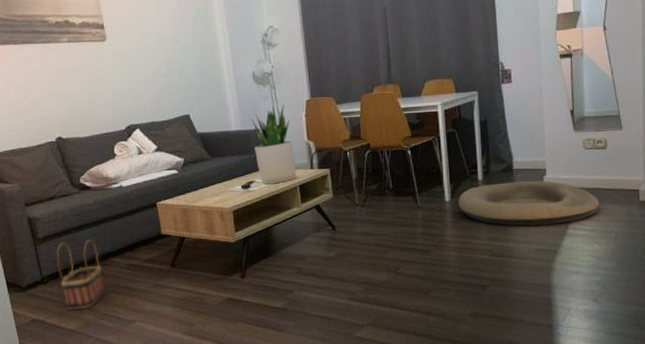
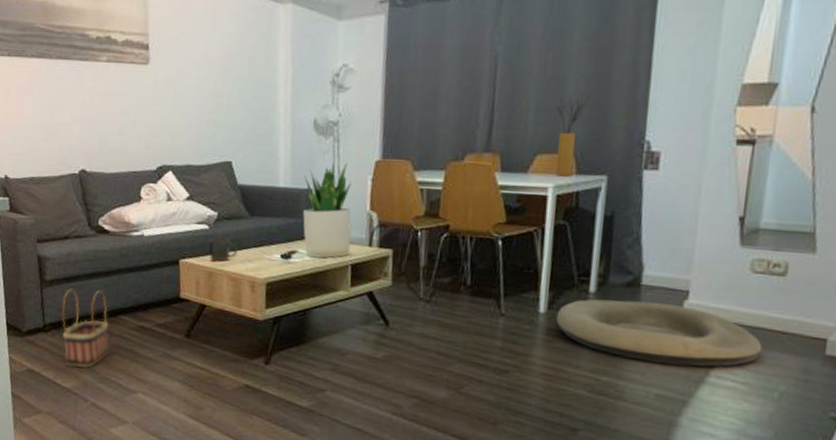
mug: none [179,178,205,200] -> present [208,237,238,262]
vase: none [434,33,456,96] -> present [556,95,589,177]

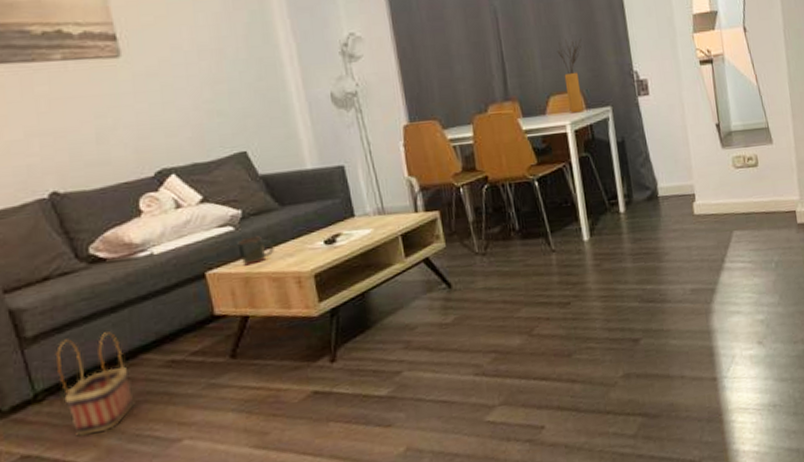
planter: present [302,162,352,259] -> none [332,132,397,237]
dog bed: present [556,298,763,367] -> none [598,207,756,264]

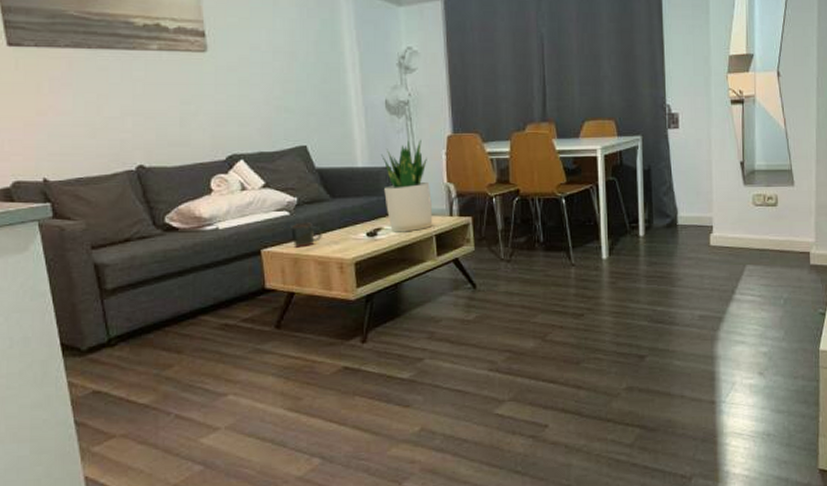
basket: present [55,331,135,436] -> none [128,292,191,380]
planter: none [332,132,397,237] -> present [381,139,433,232]
vase: present [557,38,584,113] -> none [595,69,620,139]

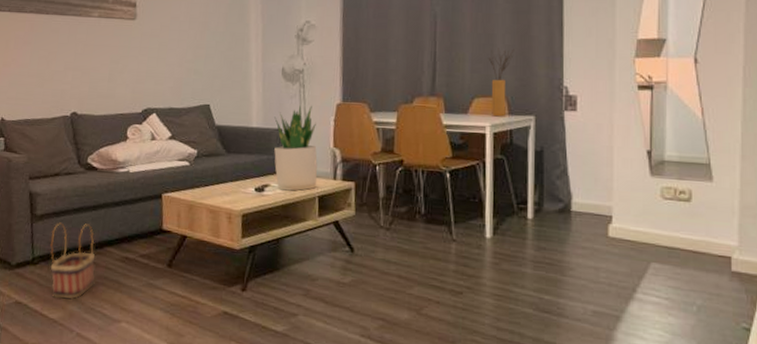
basket: none [128,292,191,380] -> present [50,222,96,300]
mug: present [291,222,322,248] -> none [189,173,216,196]
vase: none [595,69,620,139] -> present [488,48,514,117]

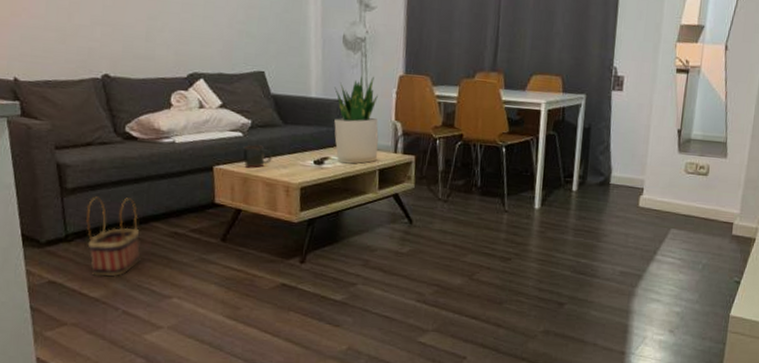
mug: none [189,173,216,196] -> present [243,144,272,168]
vase: present [488,48,514,117] -> none [547,26,573,95]

